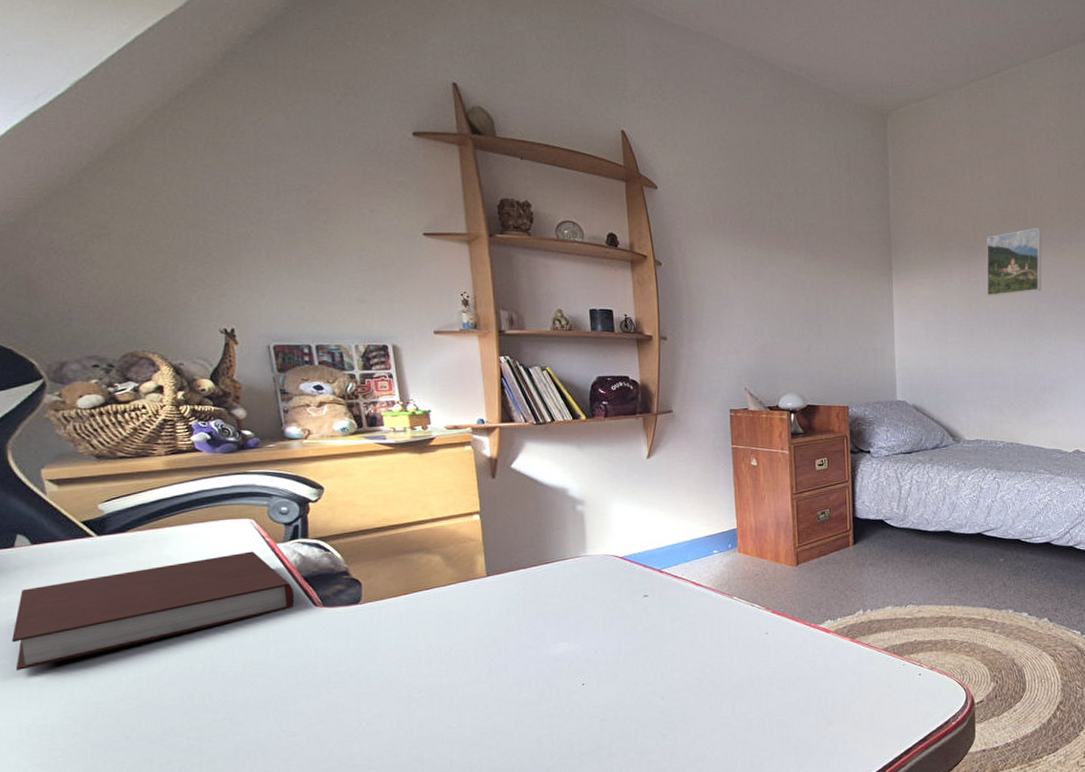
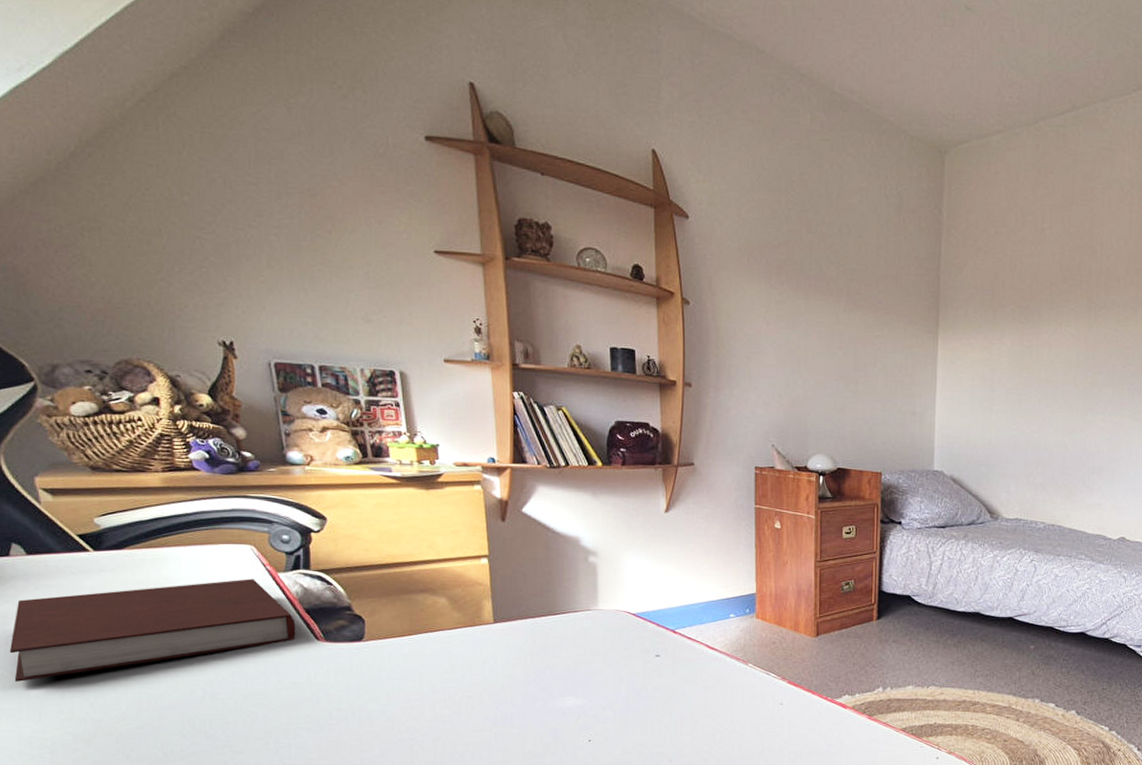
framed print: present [986,227,1042,296] -> none [1040,290,1106,364]

